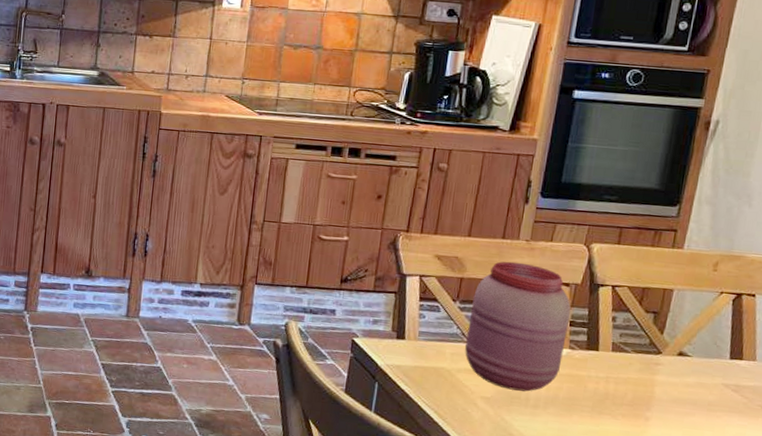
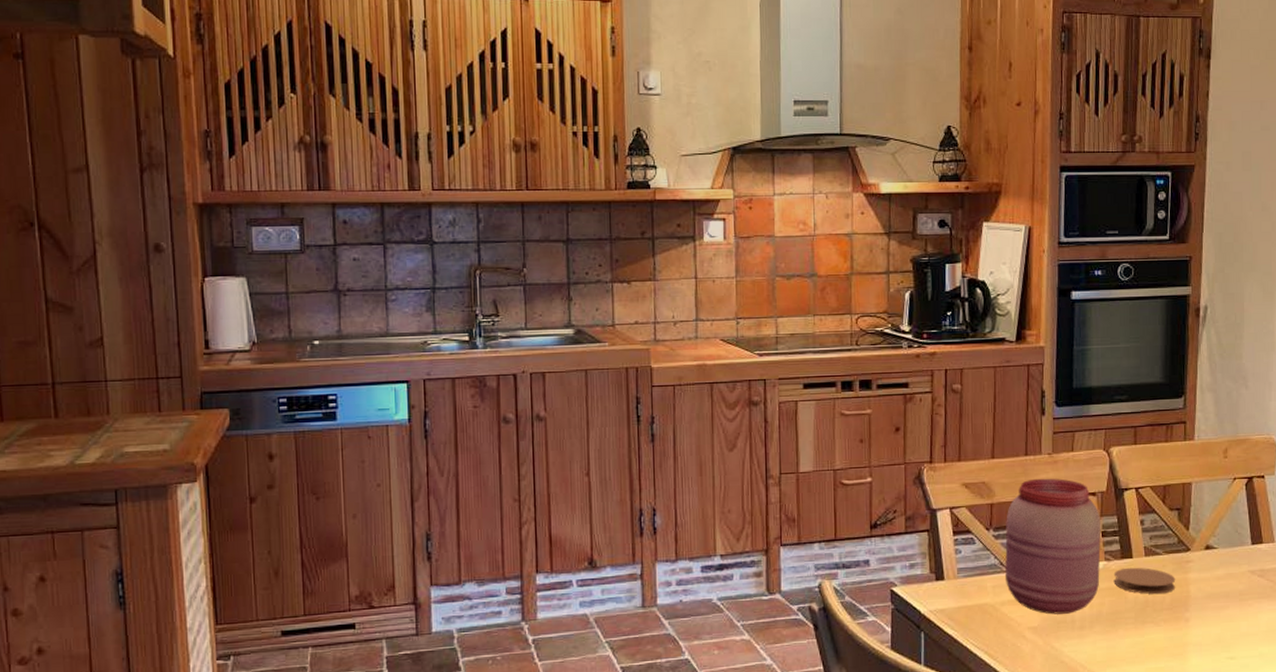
coaster: none [575,358,641,390] -> present [1113,567,1176,595]

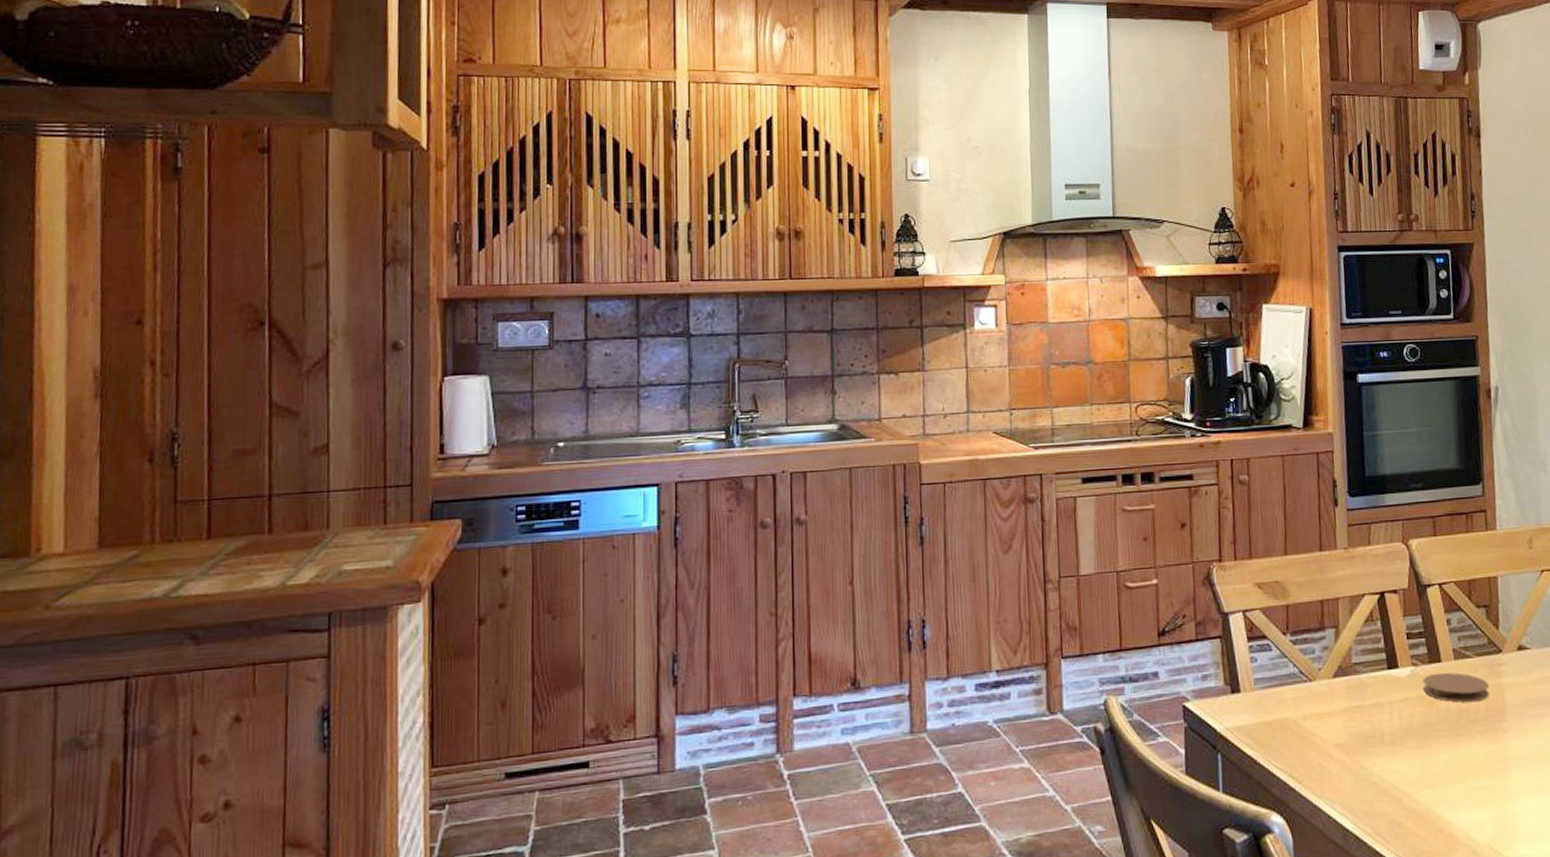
jar: present [1005,478,1102,615] -> none [1303,575,1408,729]

